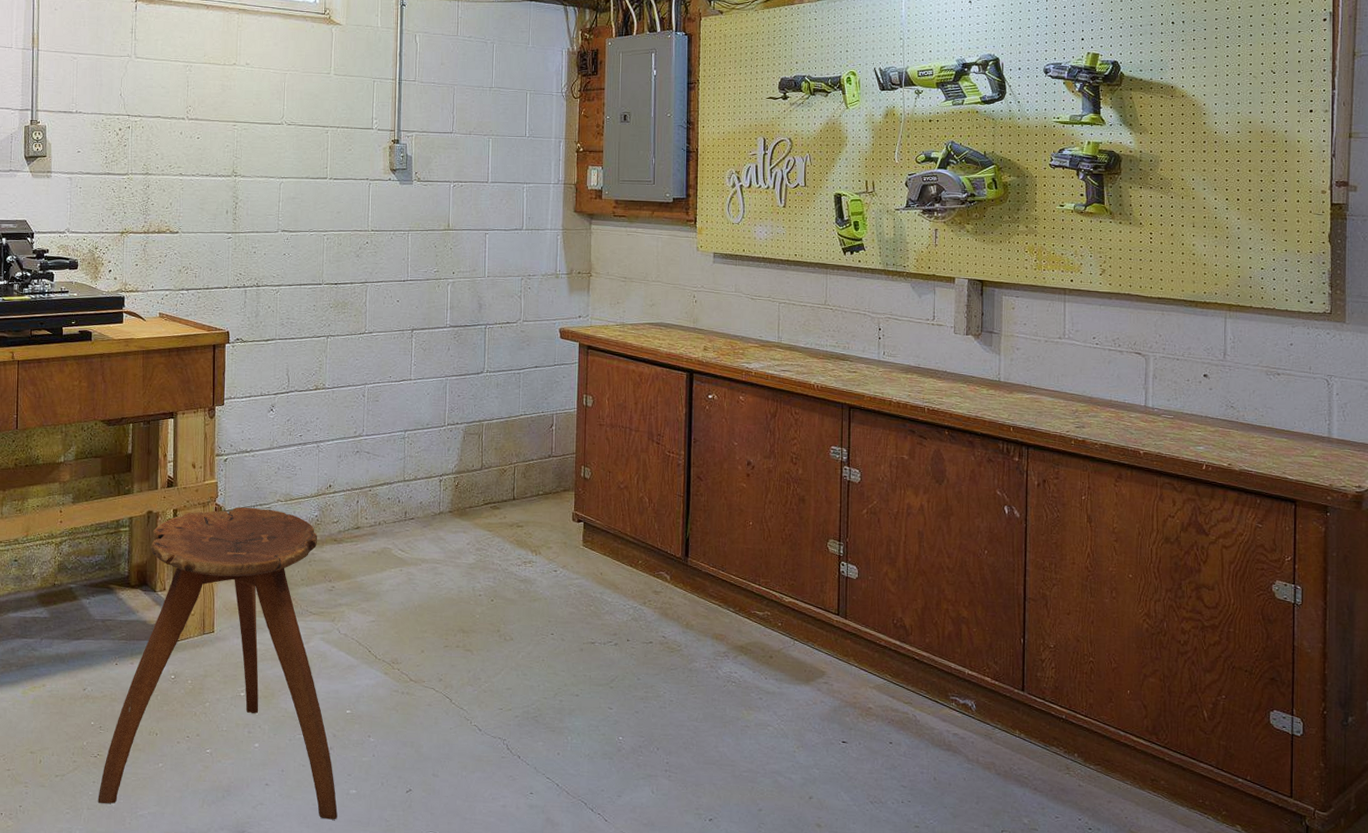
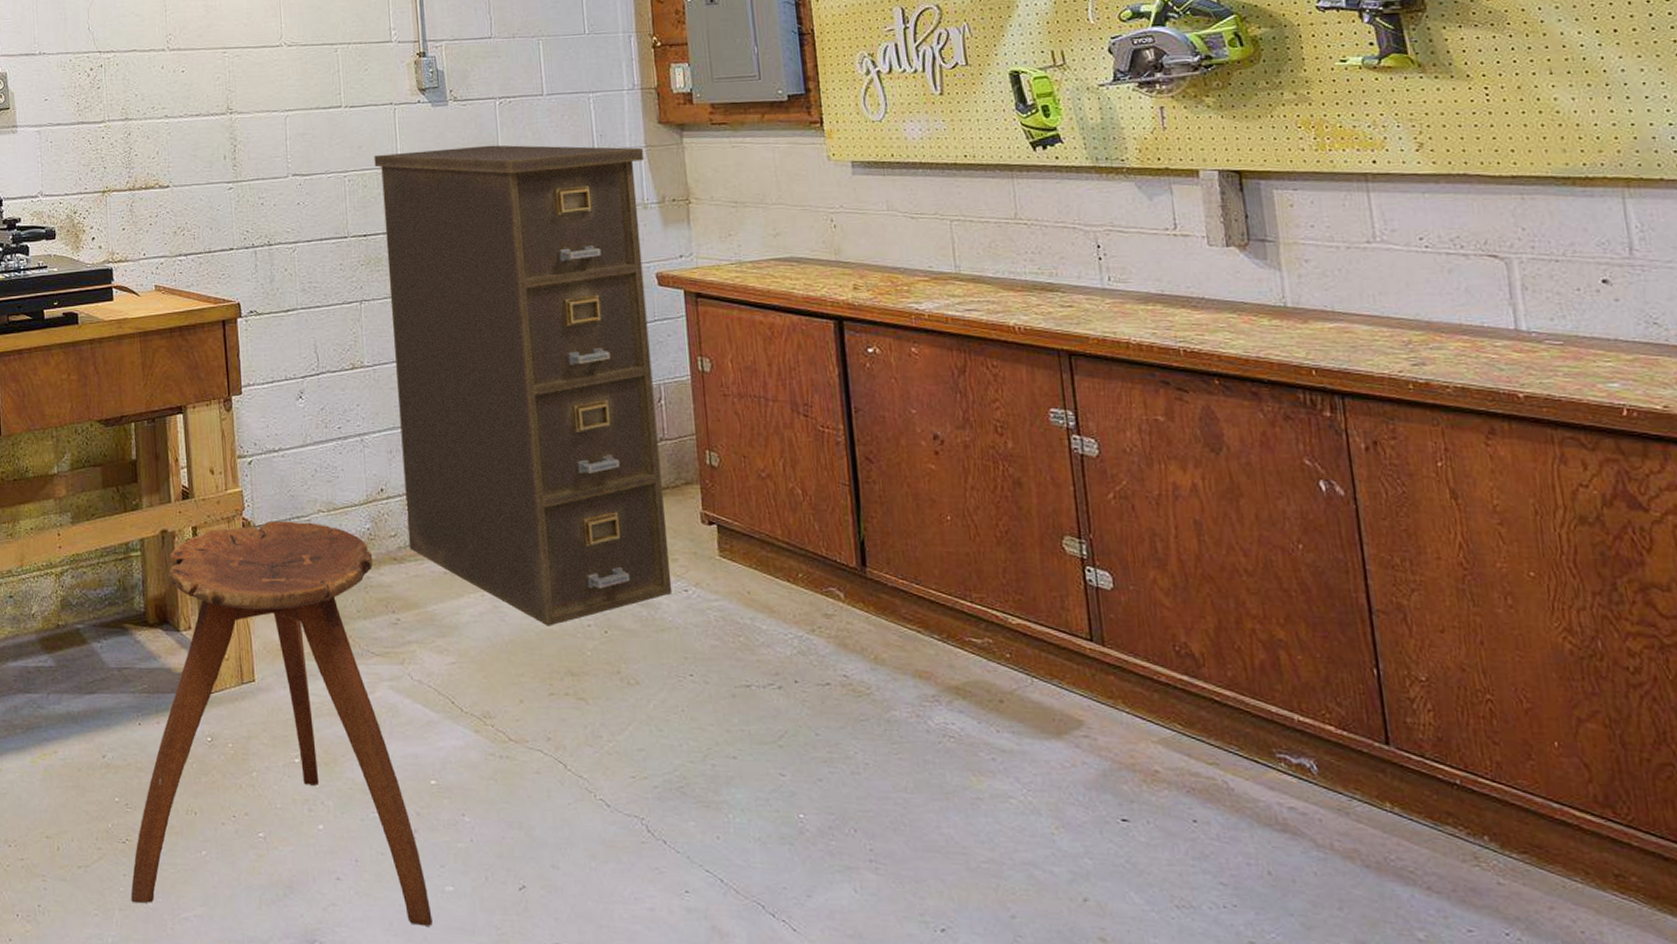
filing cabinet: none [347,219,561,595] -> present [374,145,673,626]

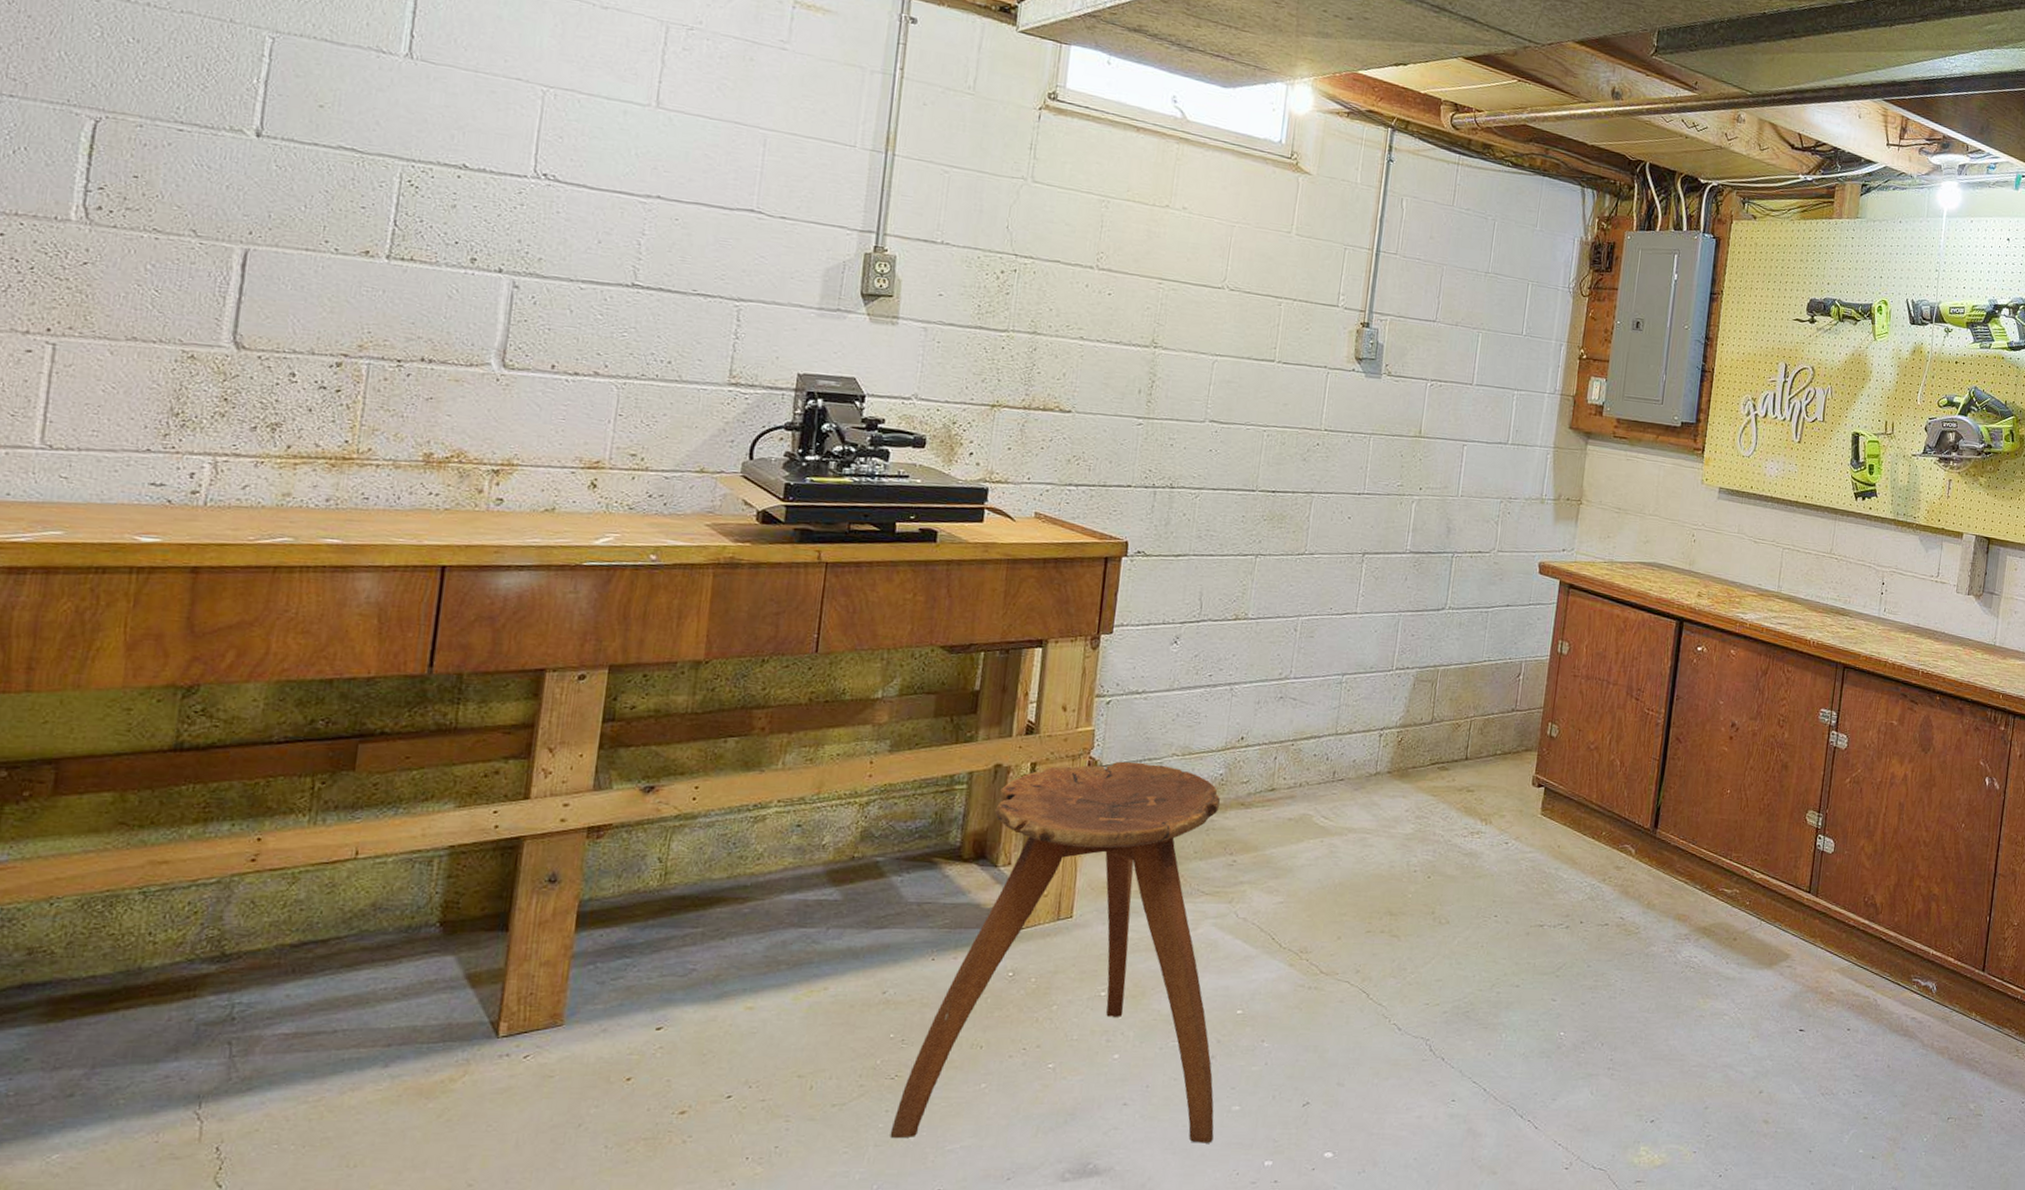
filing cabinet: present [374,145,673,626] -> none [1259,414,1552,871]

